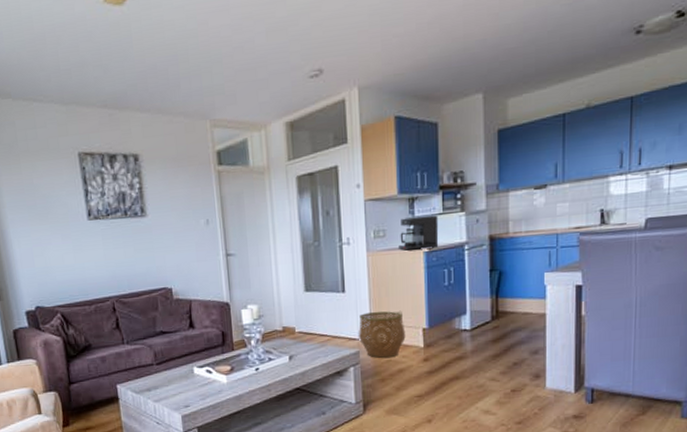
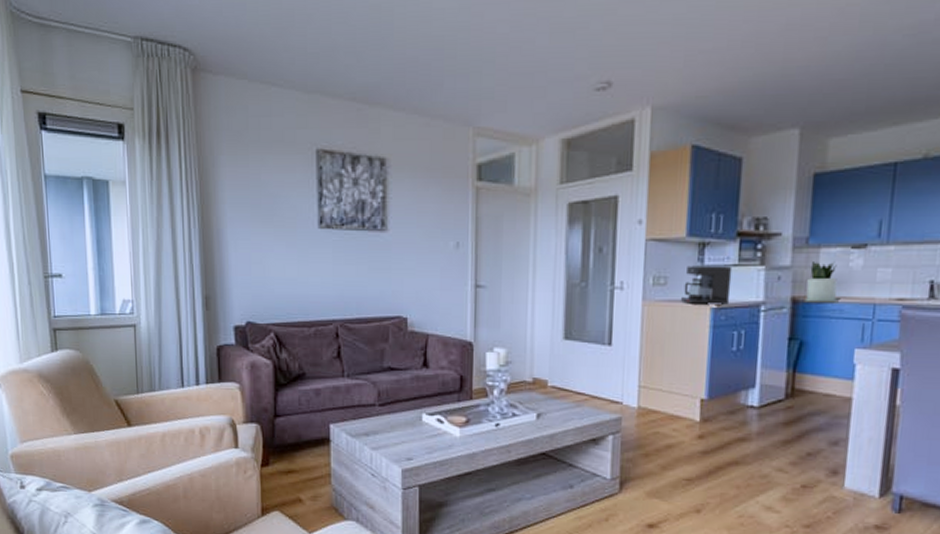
basket: present [359,310,406,359] -> none [623,373,680,430]
planter: none [499,202,528,239] -> present [804,262,839,303]

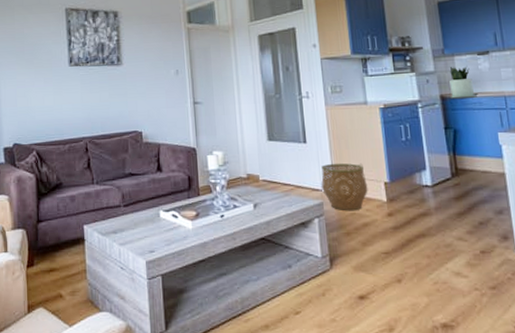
basket: none [623,373,680,430] -> present [321,163,368,211]
coffee maker: present [680,266,733,305] -> none [354,74,393,106]

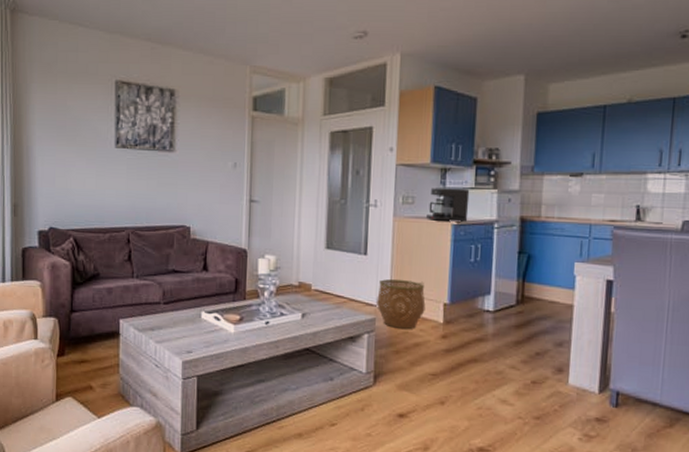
coffee maker: none [354,74,393,106] -> present [425,188,470,222]
planter: present [449,66,477,99] -> none [531,187,560,223]

